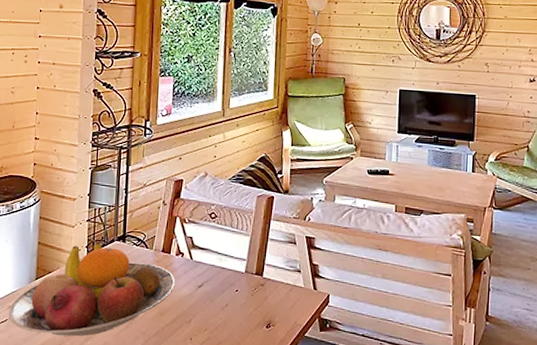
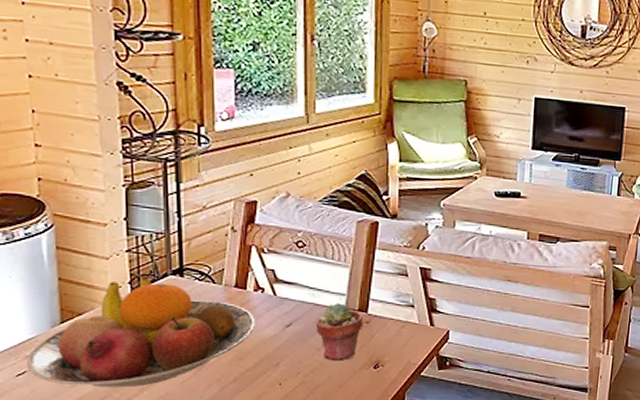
potted succulent: none [221,266,259,320] -> present [315,302,364,361]

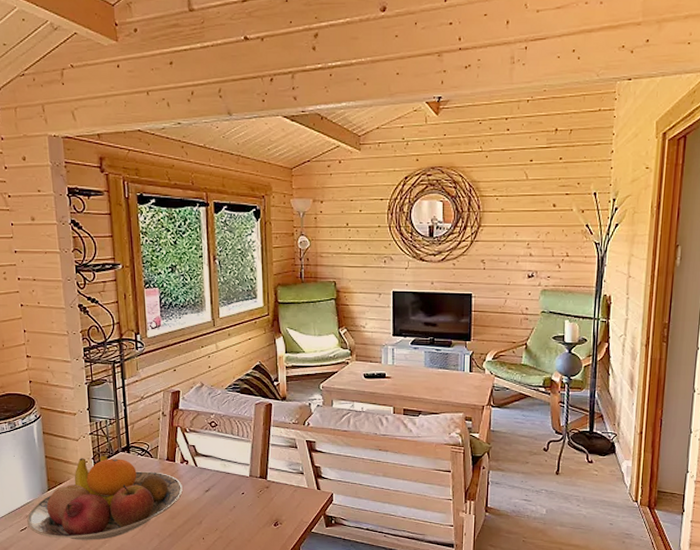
potted succulent: present [315,302,364,361] -> none [227,471,265,520]

